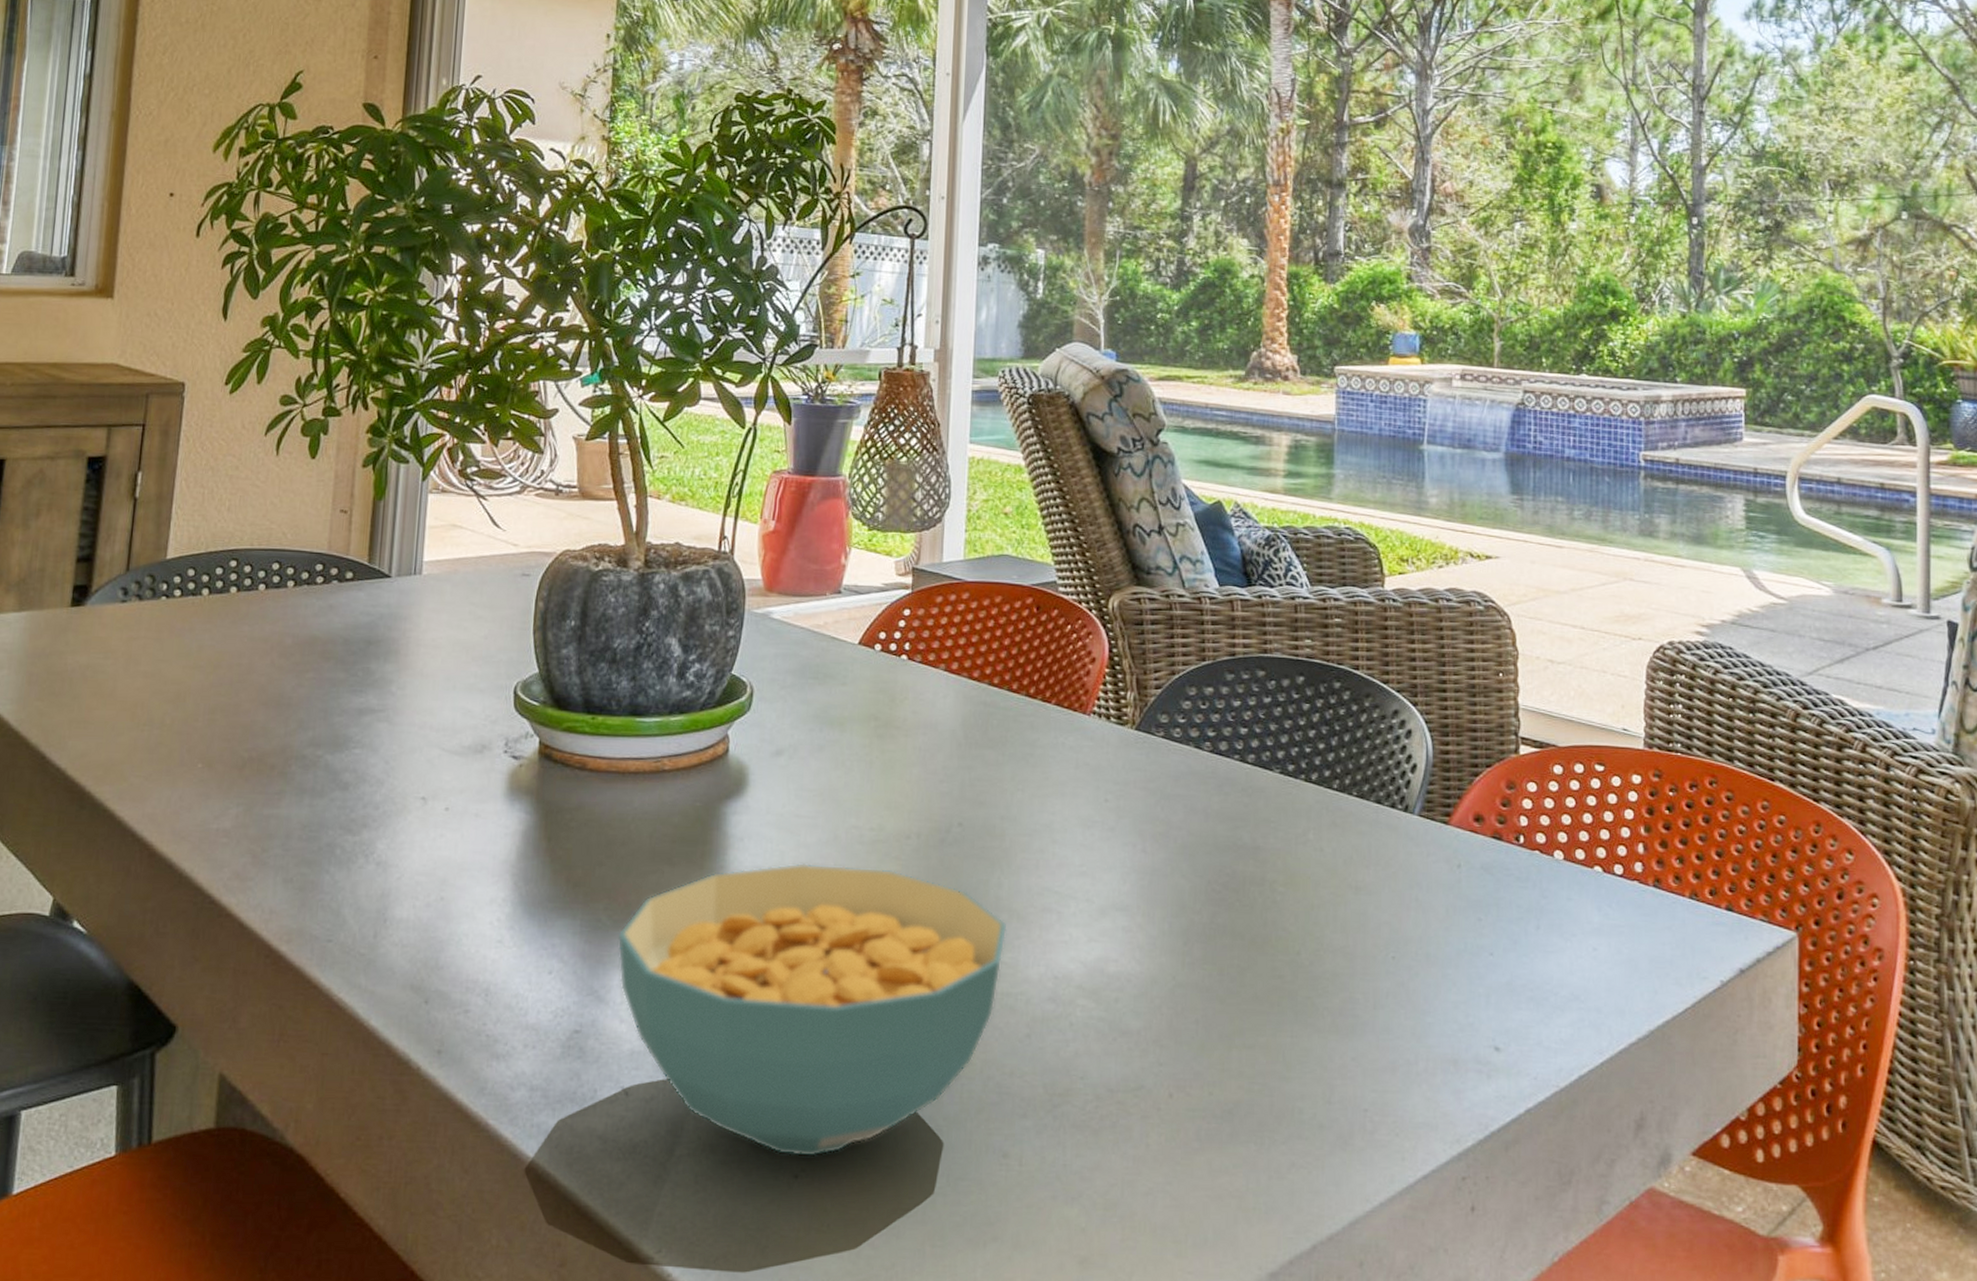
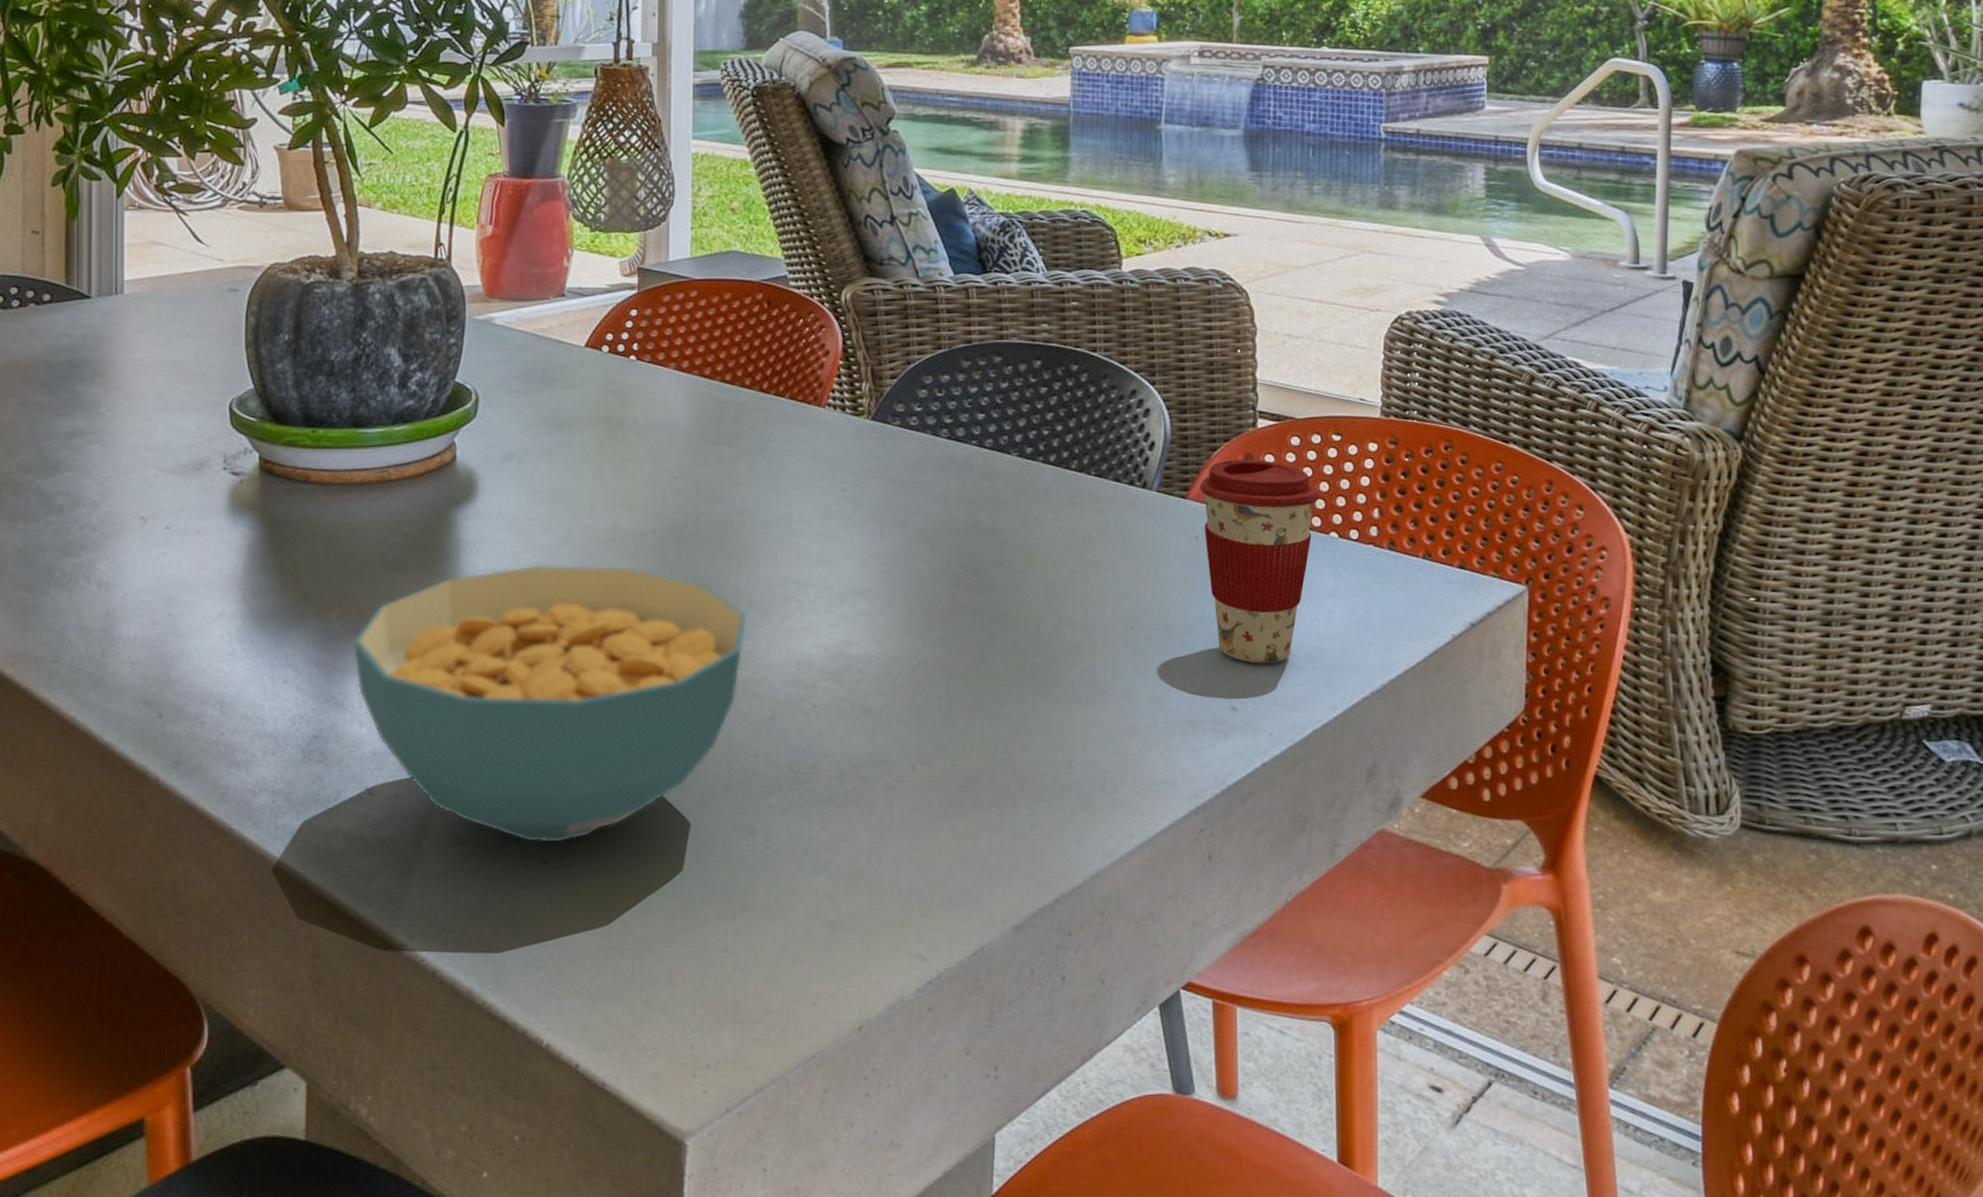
coffee cup: none [1462,786,1582,1003] -> present [1200,460,1318,664]

